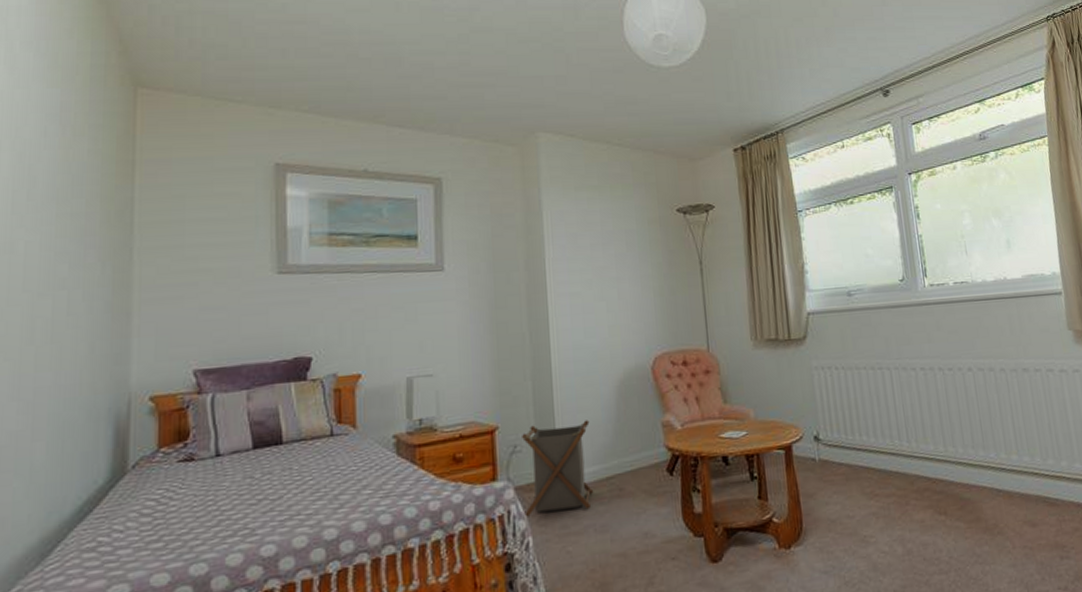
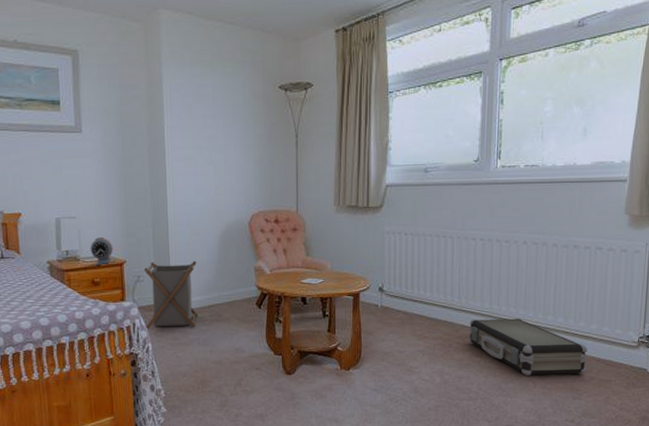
alarm clock: none [451,397,484,437] -> present [90,236,115,266]
briefcase: none [925,461,1068,534] -> present [469,318,587,376]

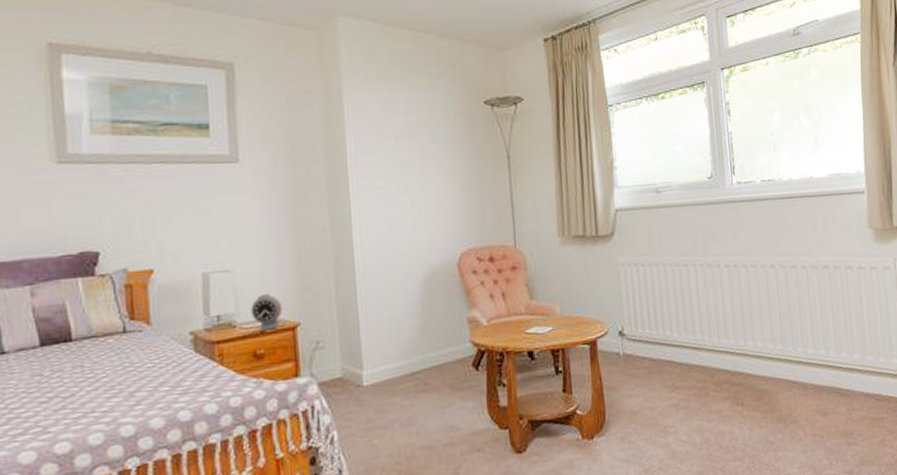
laundry basket: present [144,261,199,329] -> none [325,316,399,412]
briefcase: present [469,318,587,376] -> none [725,354,857,423]

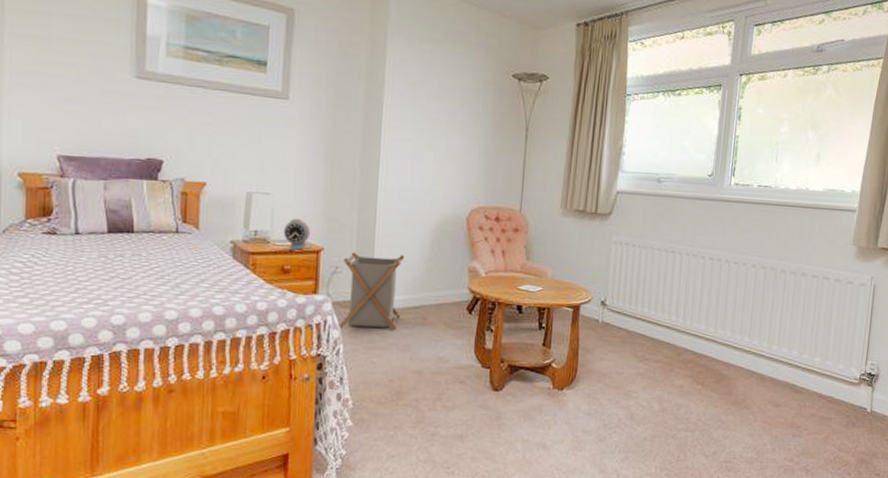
laundry basket: none [325,316,399,412] -> present [338,252,405,331]

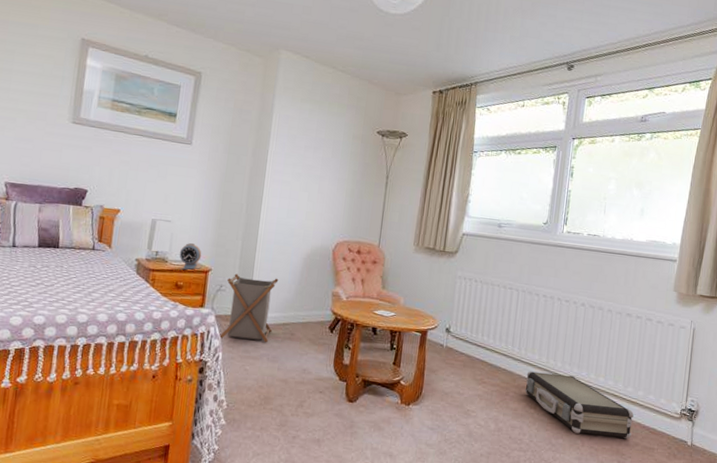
briefcase: none [691,343,810,411] -> present [525,371,634,440]

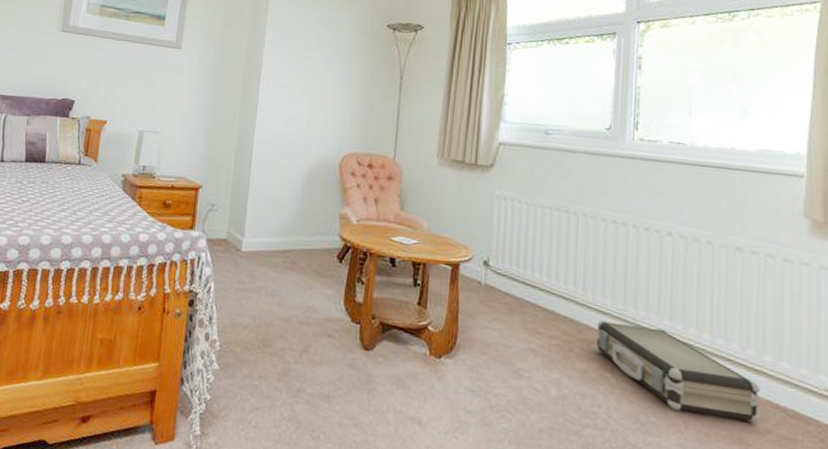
alarm clock: present [179,242,202,270] -> none [167,156,192,187]
laundry basket: present [219,273,279,343] -> none [211,191,277,273]

